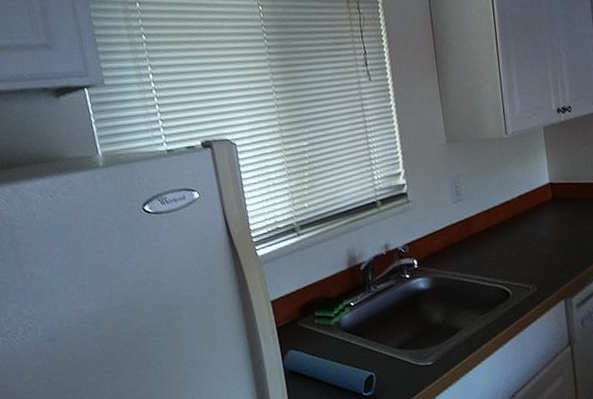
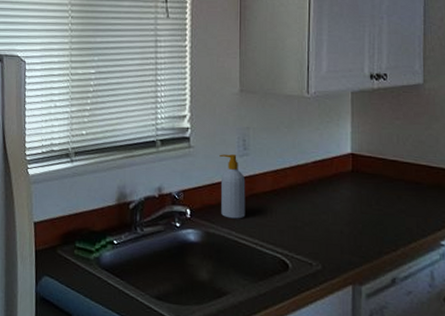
soap bottle: none [436,202,467,262] -> present [219,154,246,219]

